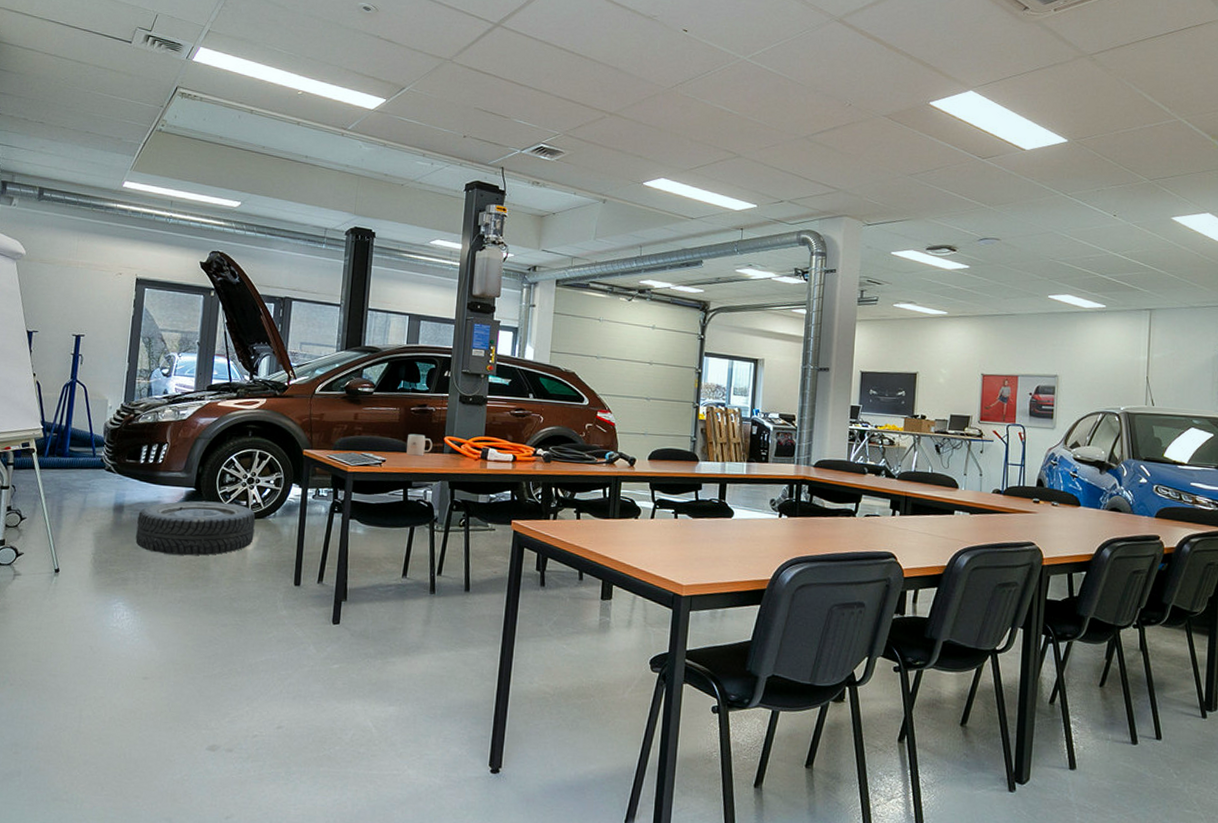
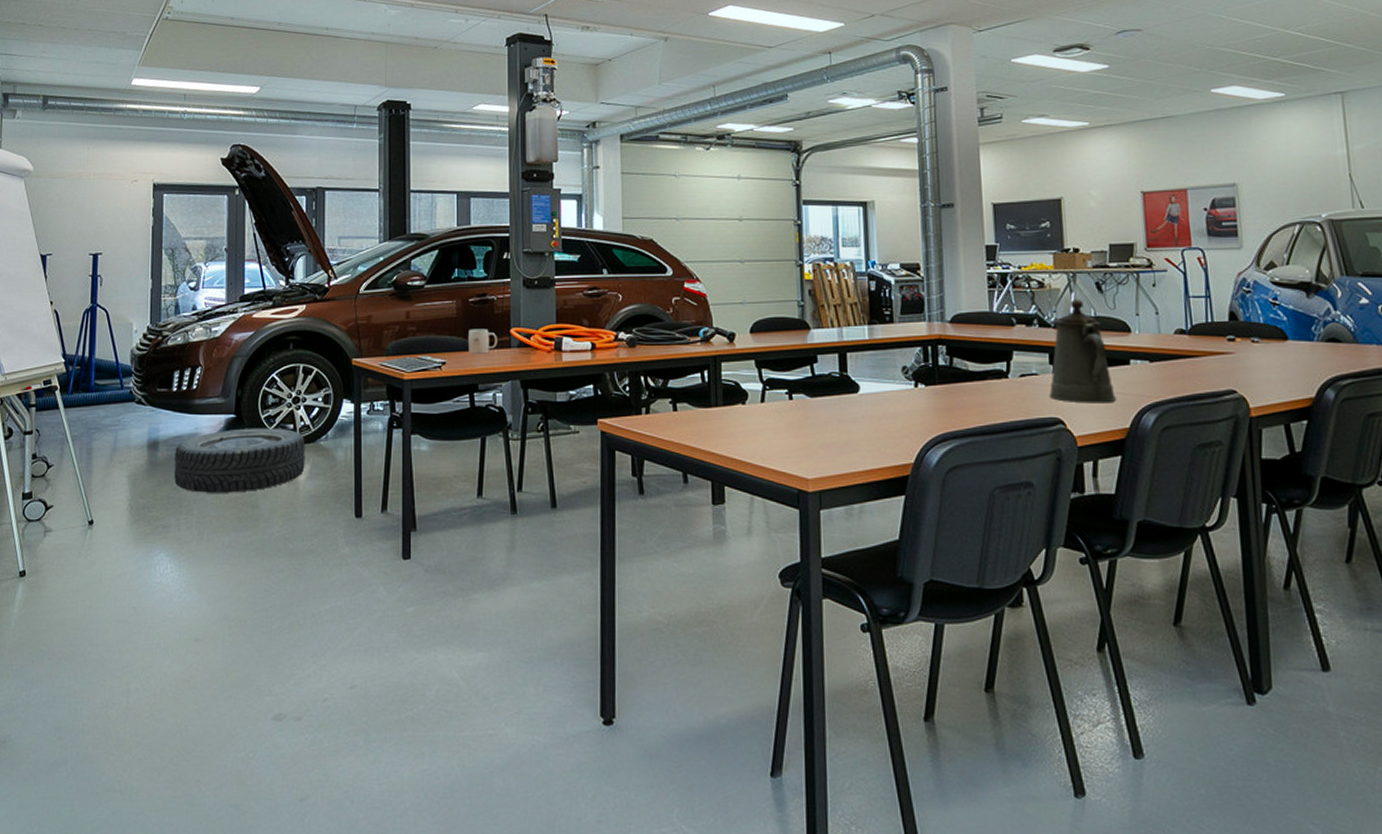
coffee pot: none [886,457,940,544] -> present [1049,299,1117,404]

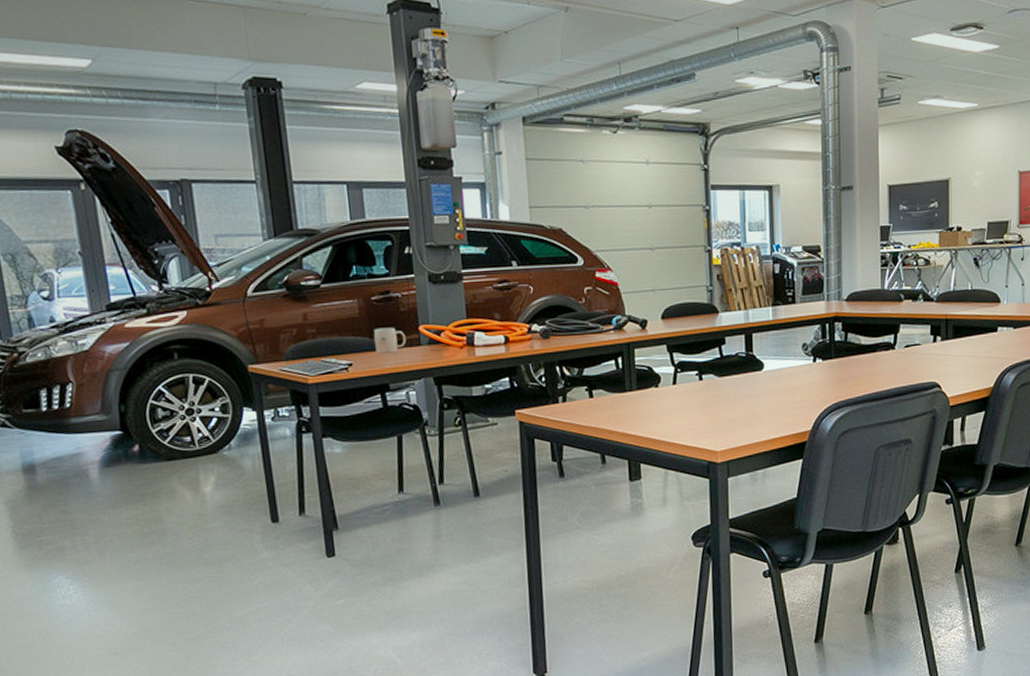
car tire: present [174,428,305,493] -> none [56,441,210,513]
coffee pot: present [1049,299,1117,404] -> none [928,274,985,368]

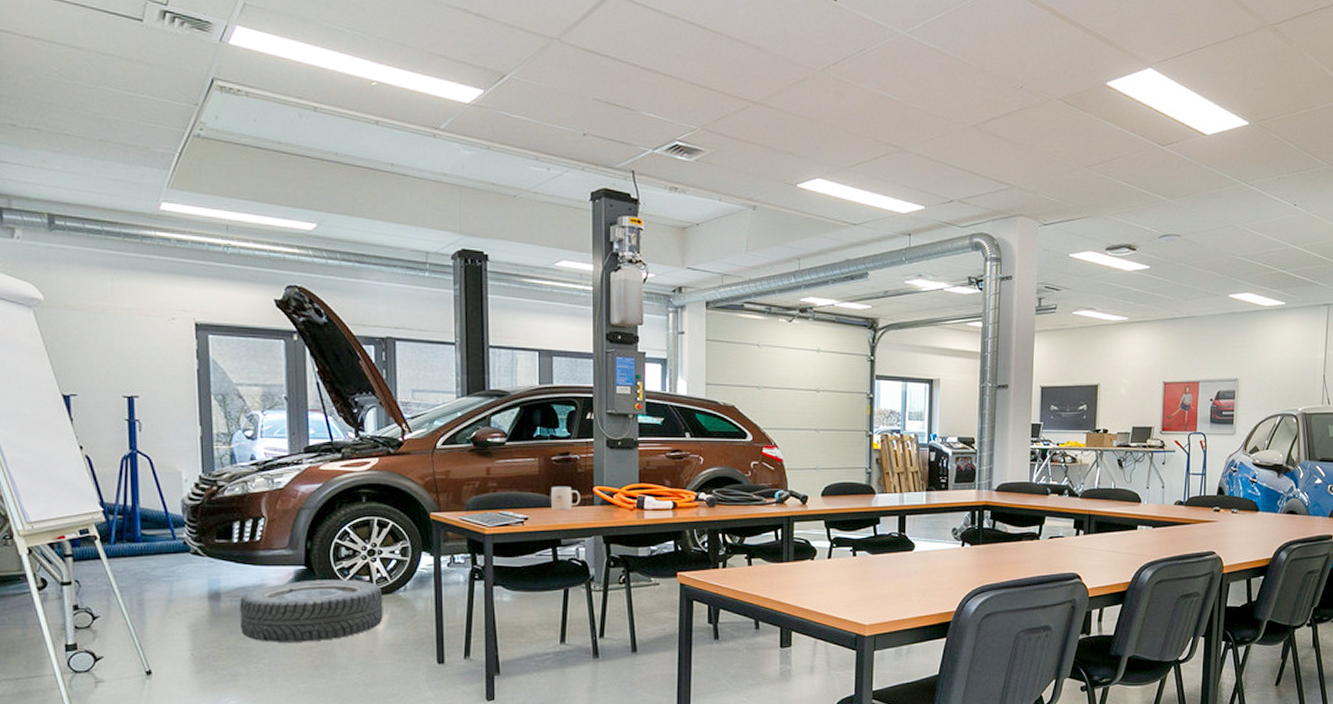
car tire: none [56,441,210,513] -> present [240,579,383,642]

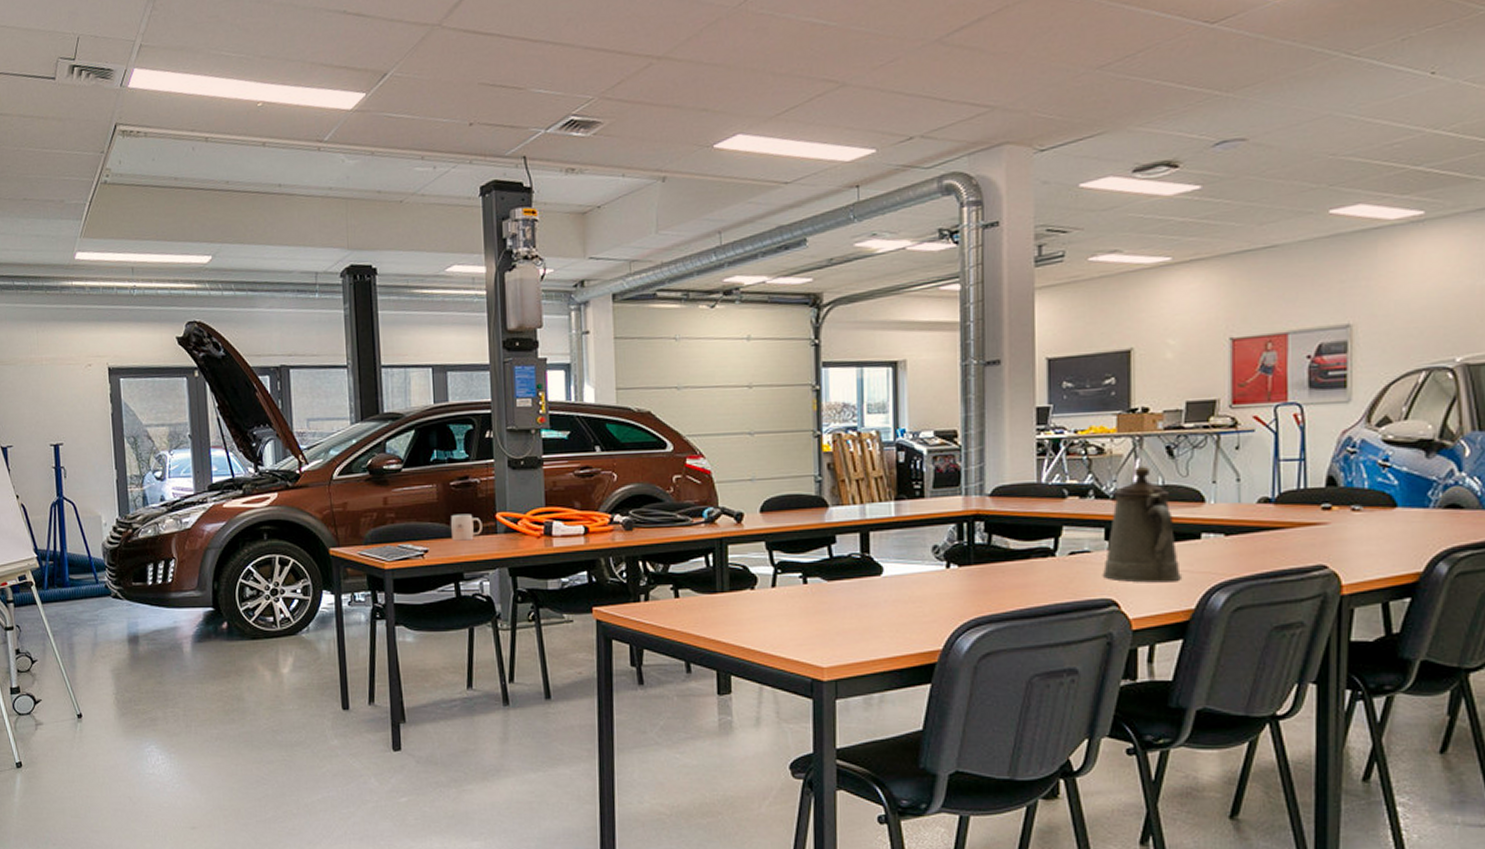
car tire: present [240,579,383,642] -> none [156,620,288,686]
coffee pot: none [1070,473,1124,562] -> present [1102,466,1183,583]

